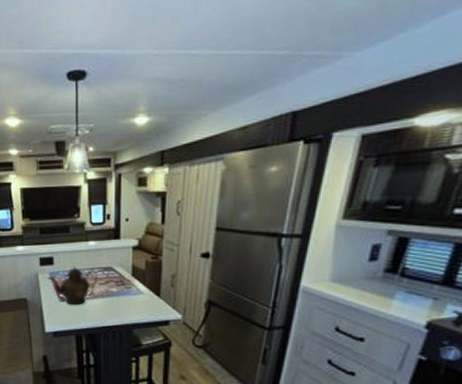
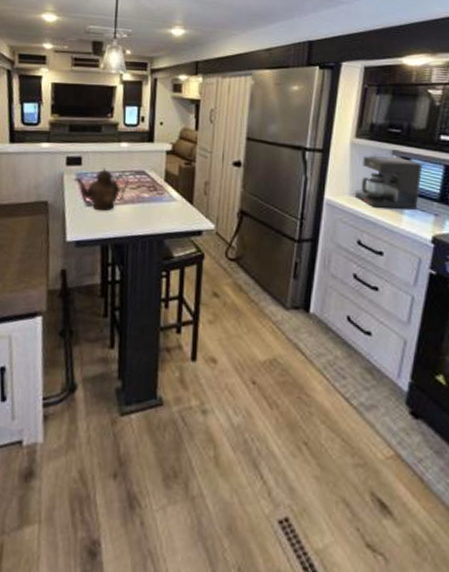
coffee maker: none [337,237,425,294] -> present [355,156,423,210]

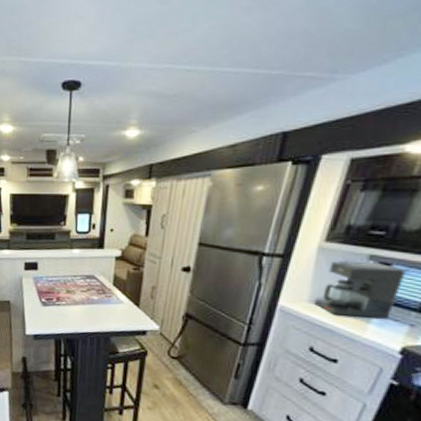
teapot: present [73,168,129,211] -> none [31,273,80,310]

